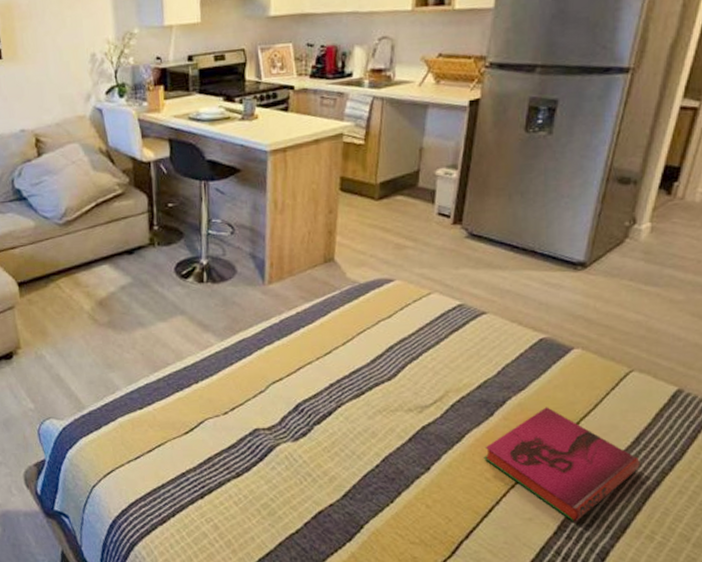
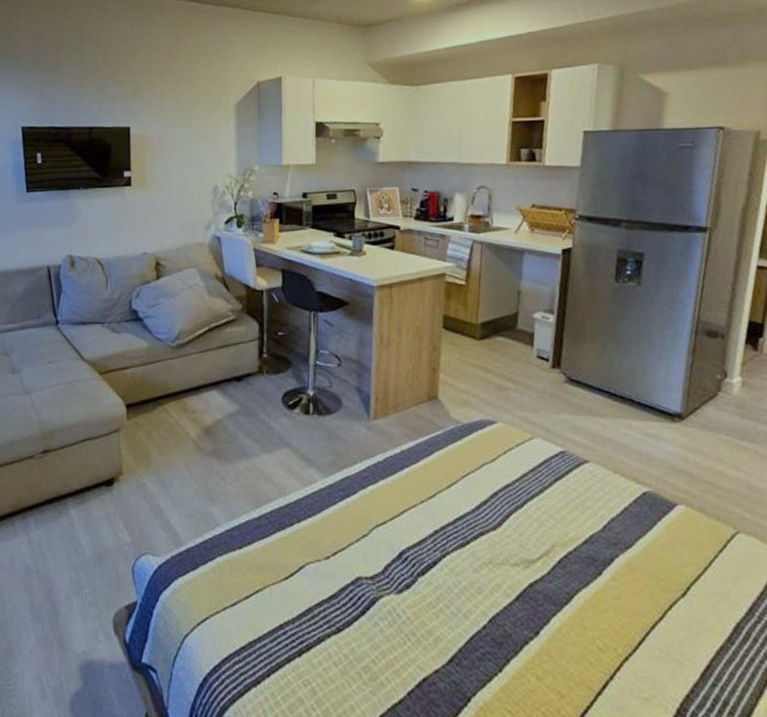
hardback book: present [484,407,640,522] -> none [594,568,757,705]

